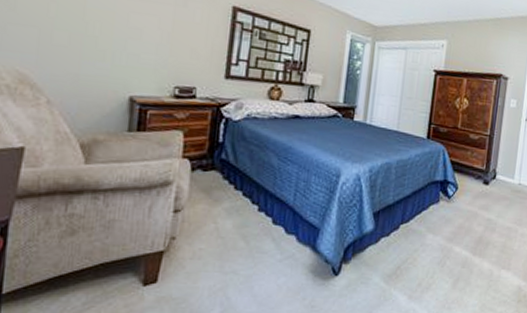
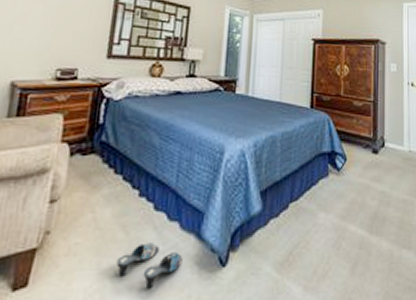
slippers: none [238,252,299,292] -> present [116,243,183,291]

